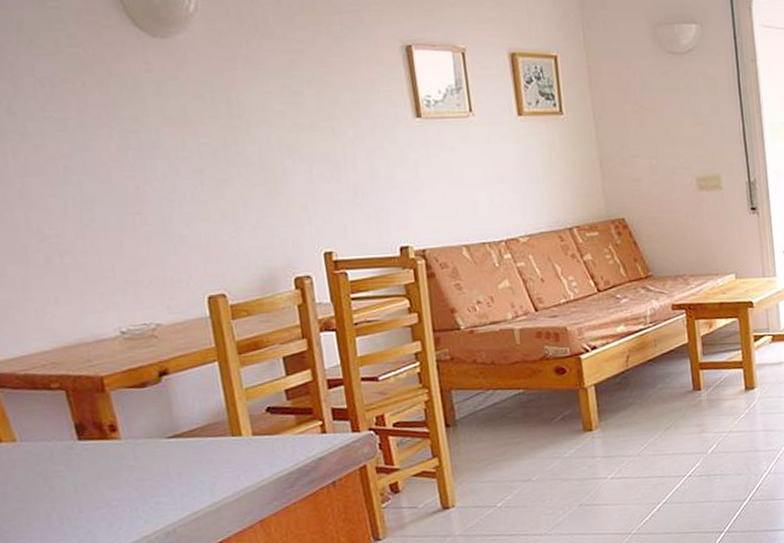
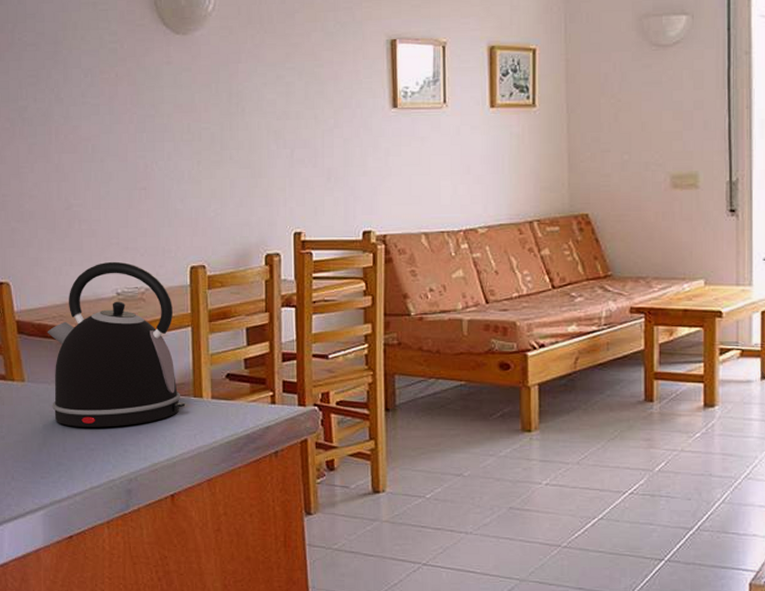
kettle: none [37,296,223,485] -> present [47,261,186,427]

